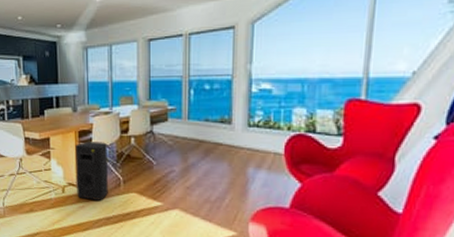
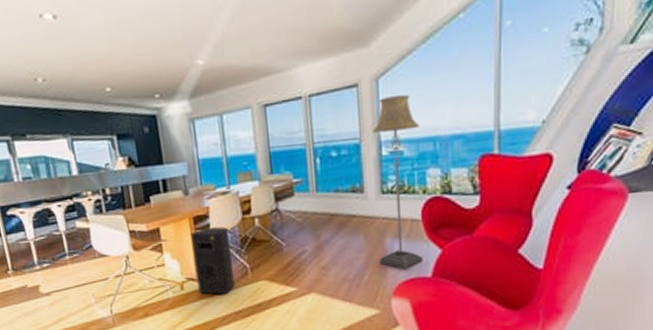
floor lamp: none [241,39,290,199] -> present [373,95,423,270]

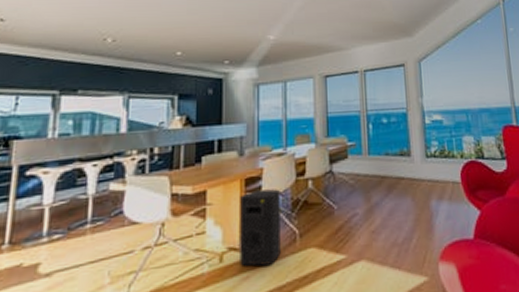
floor lamp: present [373,95,423,270] -> none [417,75,465,233]

